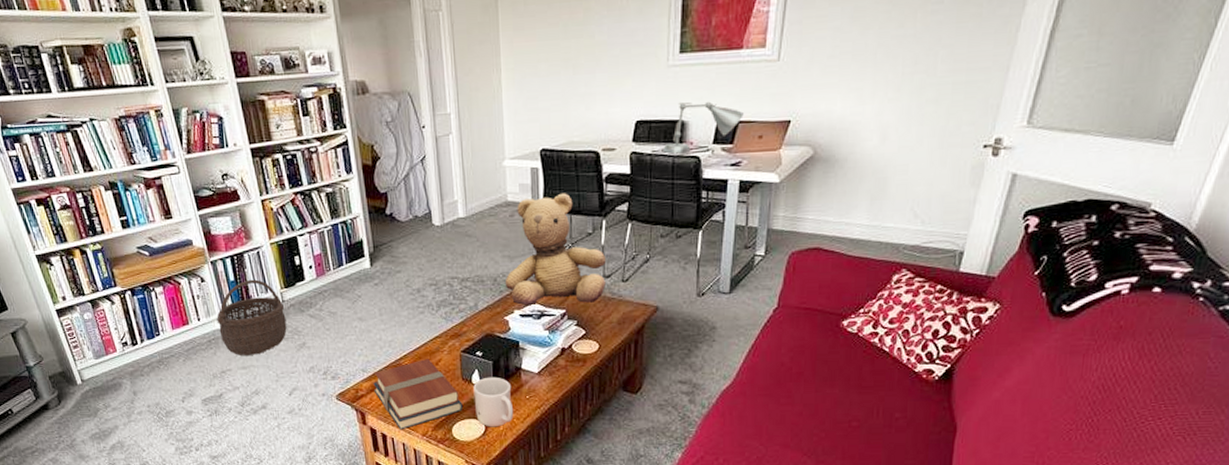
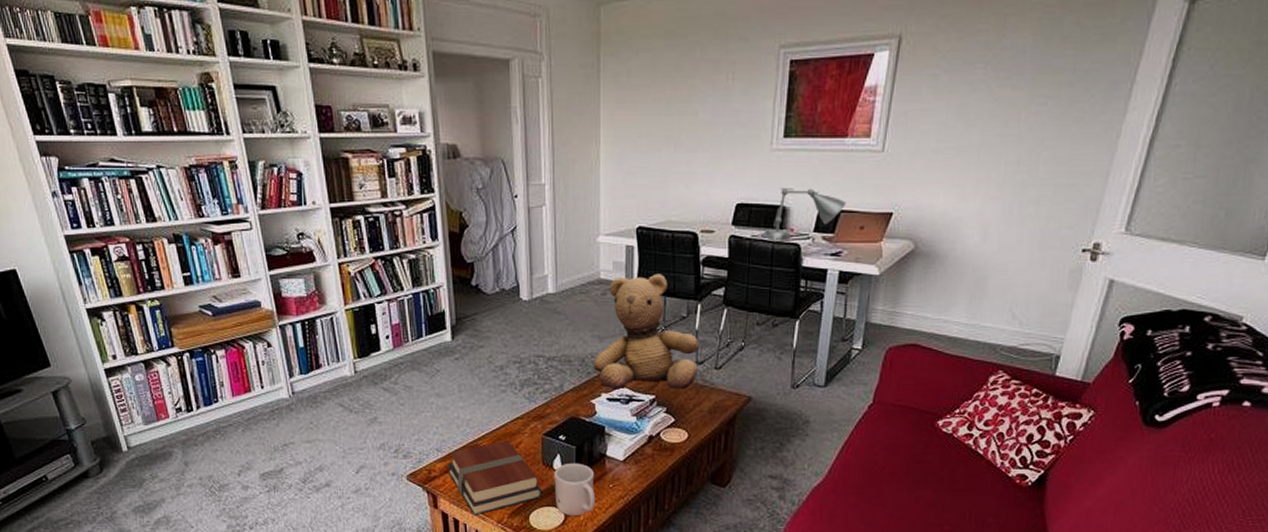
wicker basket: present [217,279,287,356] -> none [282,347,358,429]

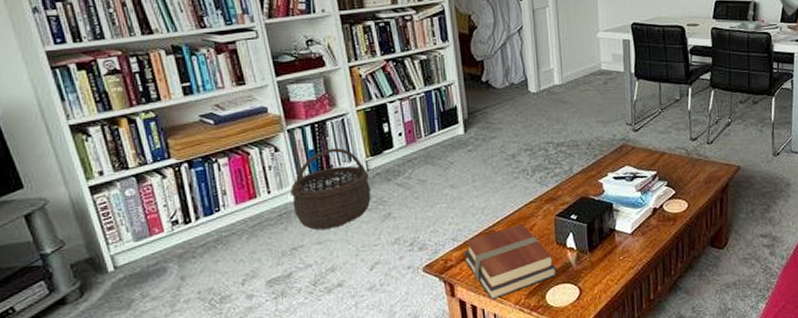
wicker basket: none [282,347,358,429] -> present [290,148,371,230]
mug: present [554,462,596,517] -> none [568,239,608,291]
teddy bear: present [593,273,700,389] -> none [599,63,693,168]

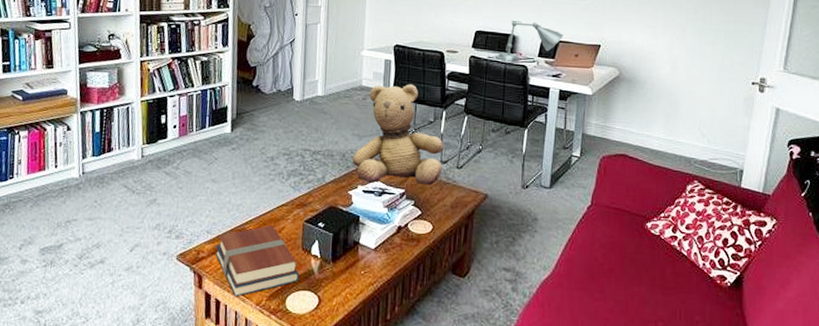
wicker basket: present [290,148,371,230] -> none [74,132,143,208]
teddy bear: none [599,63,693,168] -> present [352,84,444,185]

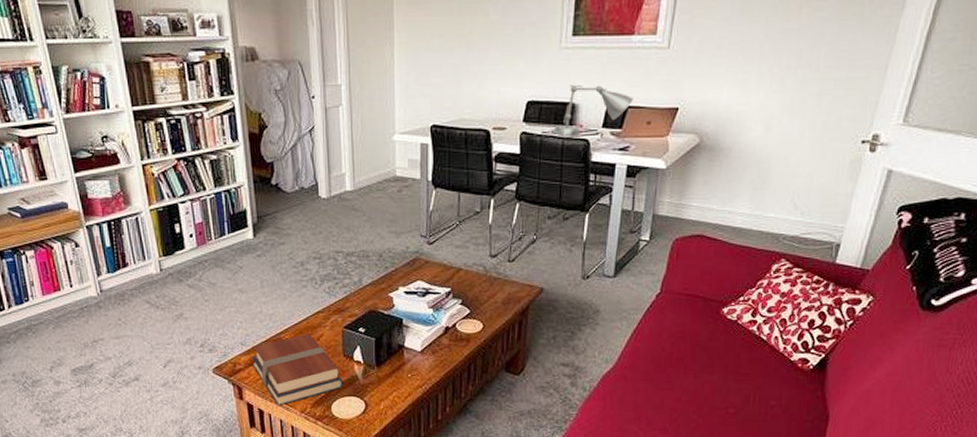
teddy bear: present [352,84,444,185] -> none [390,170,493,282]

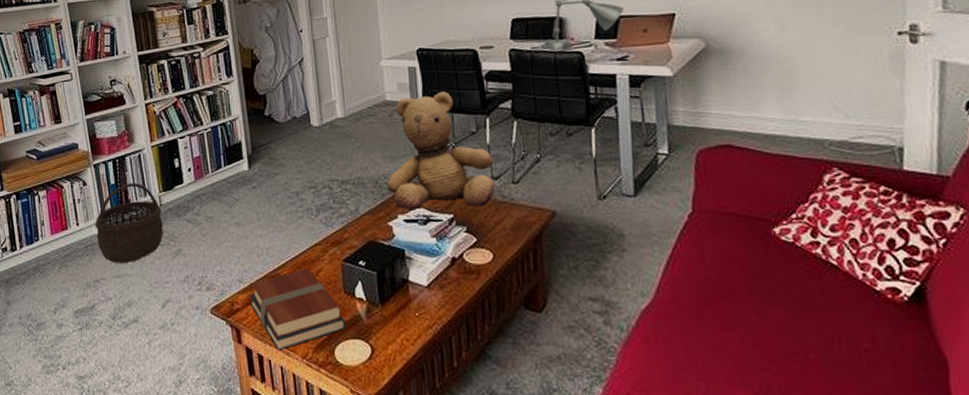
wicker basket: none [90,246,164,326] -> present [95,182,163,264]
teddy bear: none [390,170,493,282] -> present [386,91,495,209]

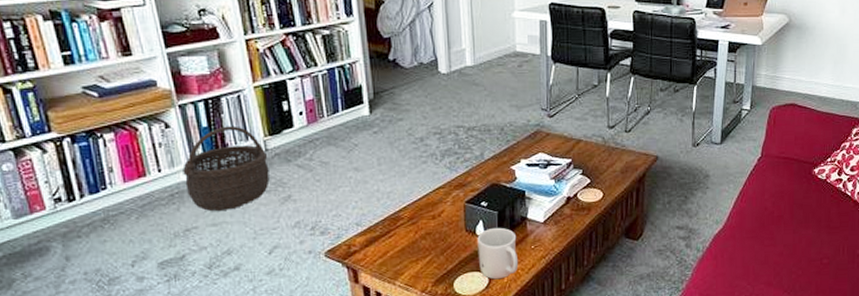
books: present [249,269,346,351] -> none [368,210,465,287]
mug: none [357,290,403,350] -> present [477,227,519,280]
teddy bear: present [386,91,495,209] -> none [512,46,611,154]

